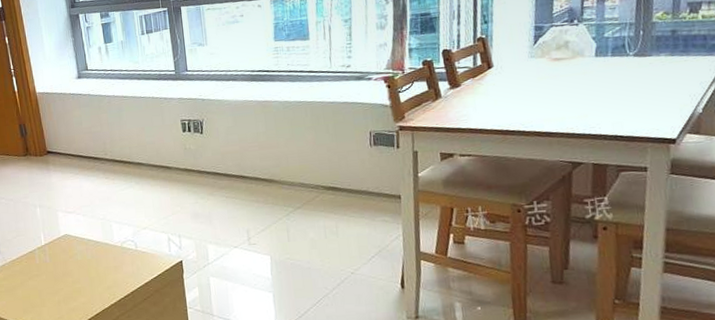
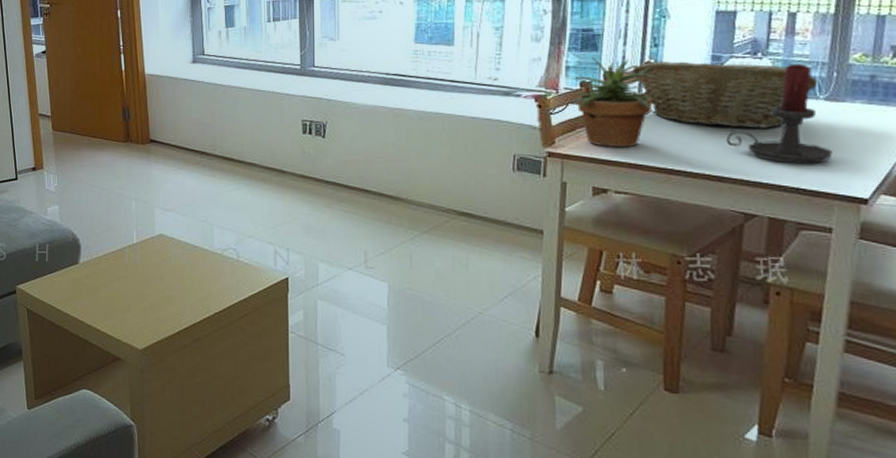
potted plant: none [416,36,496,117] -> present [571,57,663,148]
fruit basket: none [467,29,627,89] -> present [632,61,818,128]
candle holder: none [551,26,644,115] -> present [725,63,832,164]

